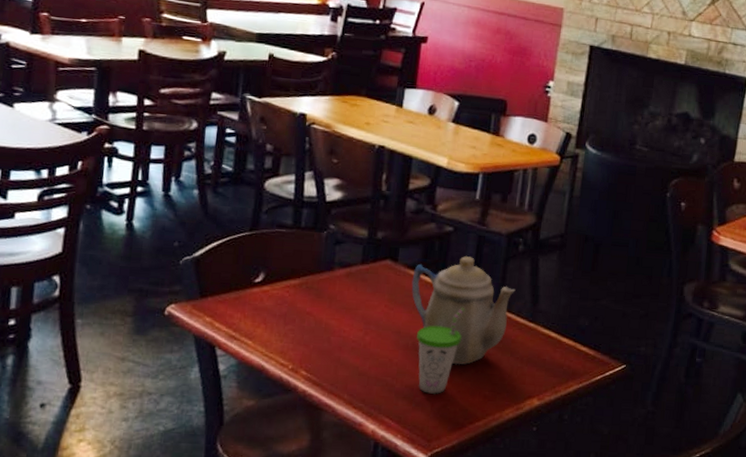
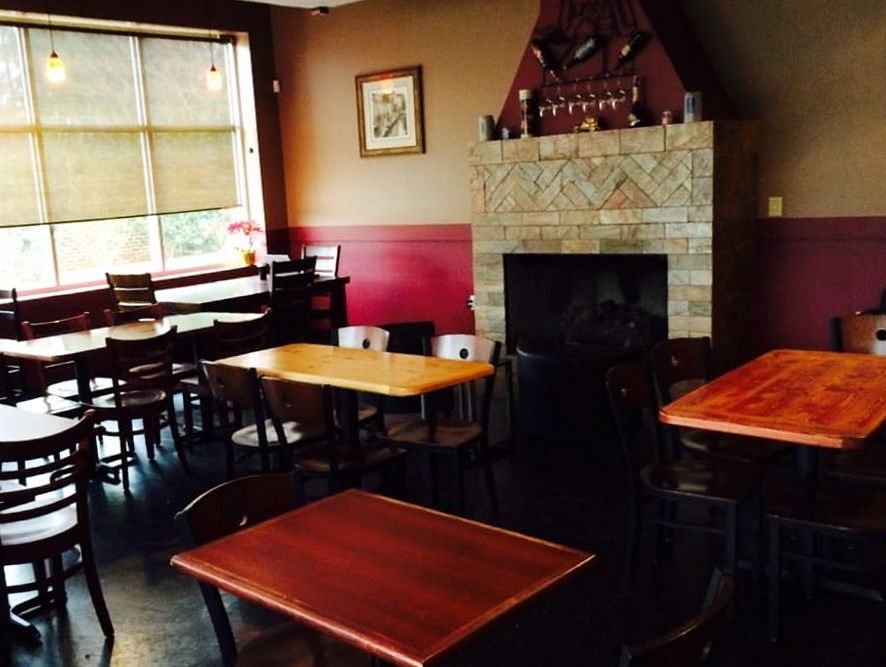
teapot: present [411,256,516,365] -> none [377,473,475,576]
cup: present [416,308,465,395] -> none [391,522,433,606]

